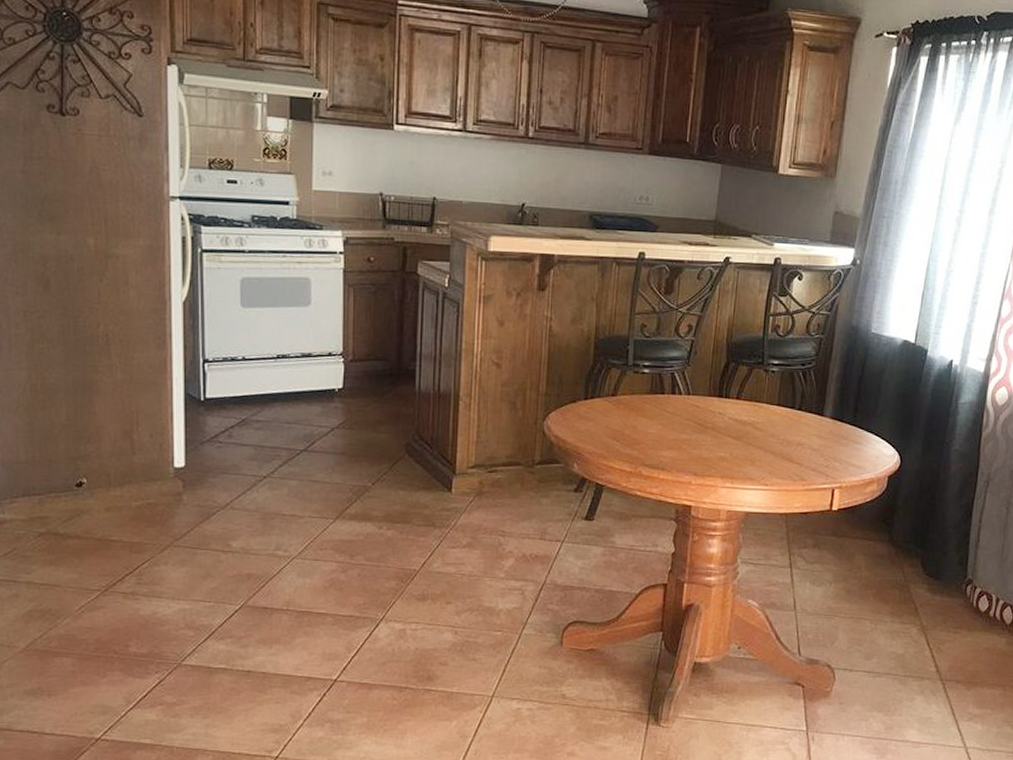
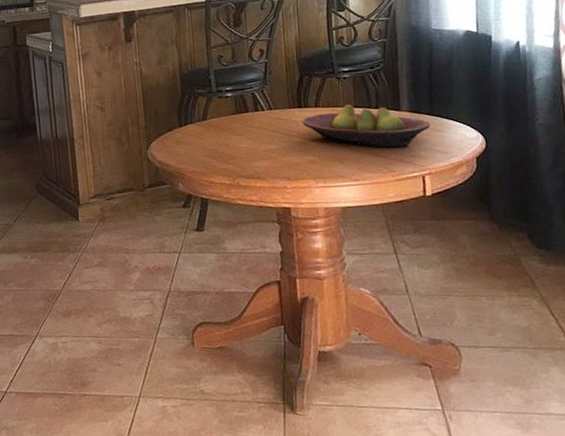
fruit bowl: none [721,401,850,455] -> present [303,104,431,148]

